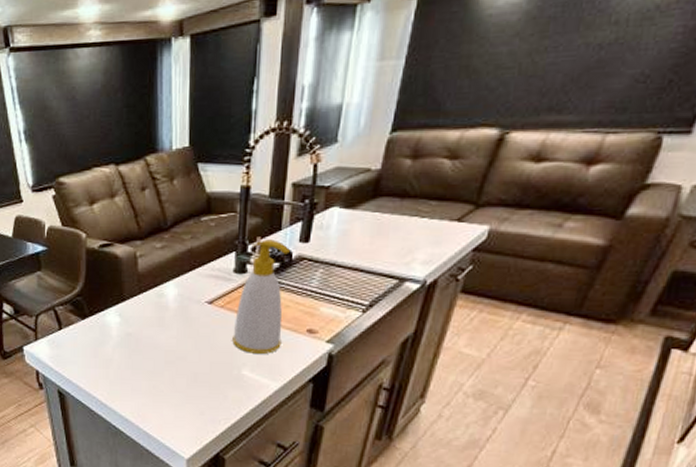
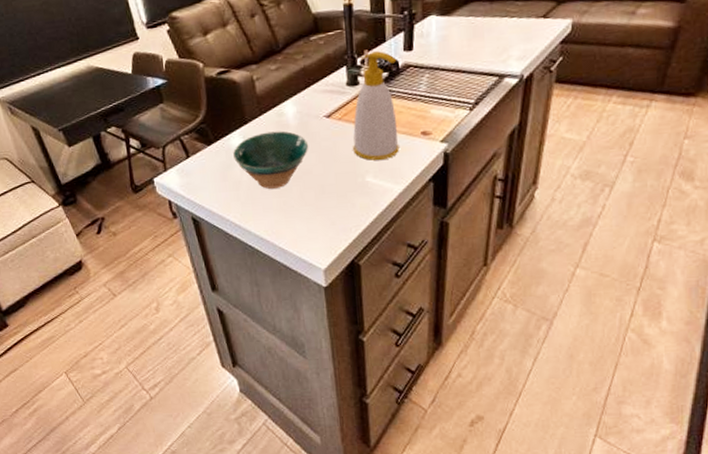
bowl: none [107,312,187,371] -> present [233,131,309,189]

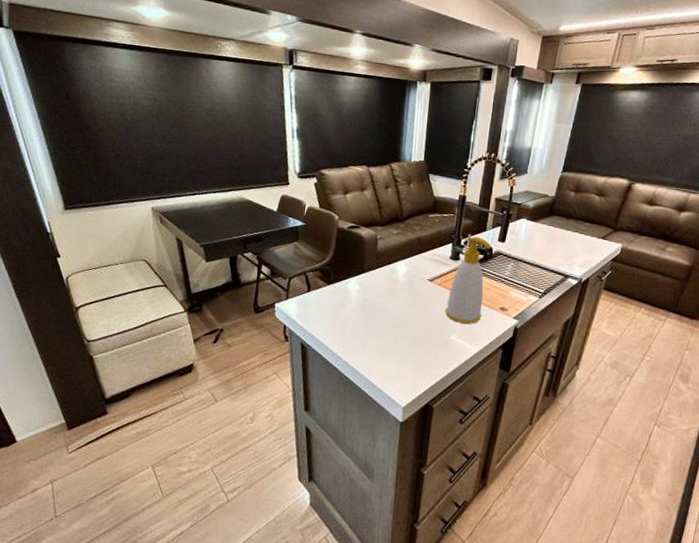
bowl: present [233,131,309,189] -> none [347,283,411,332]

